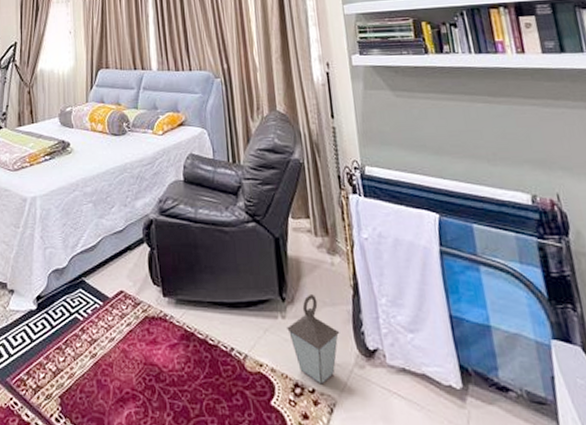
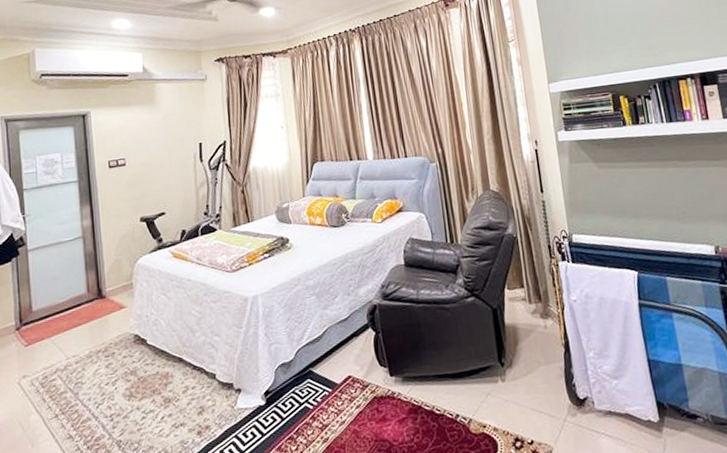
lantern: present [287,293,340,385] -> none [507,355,554,436]

